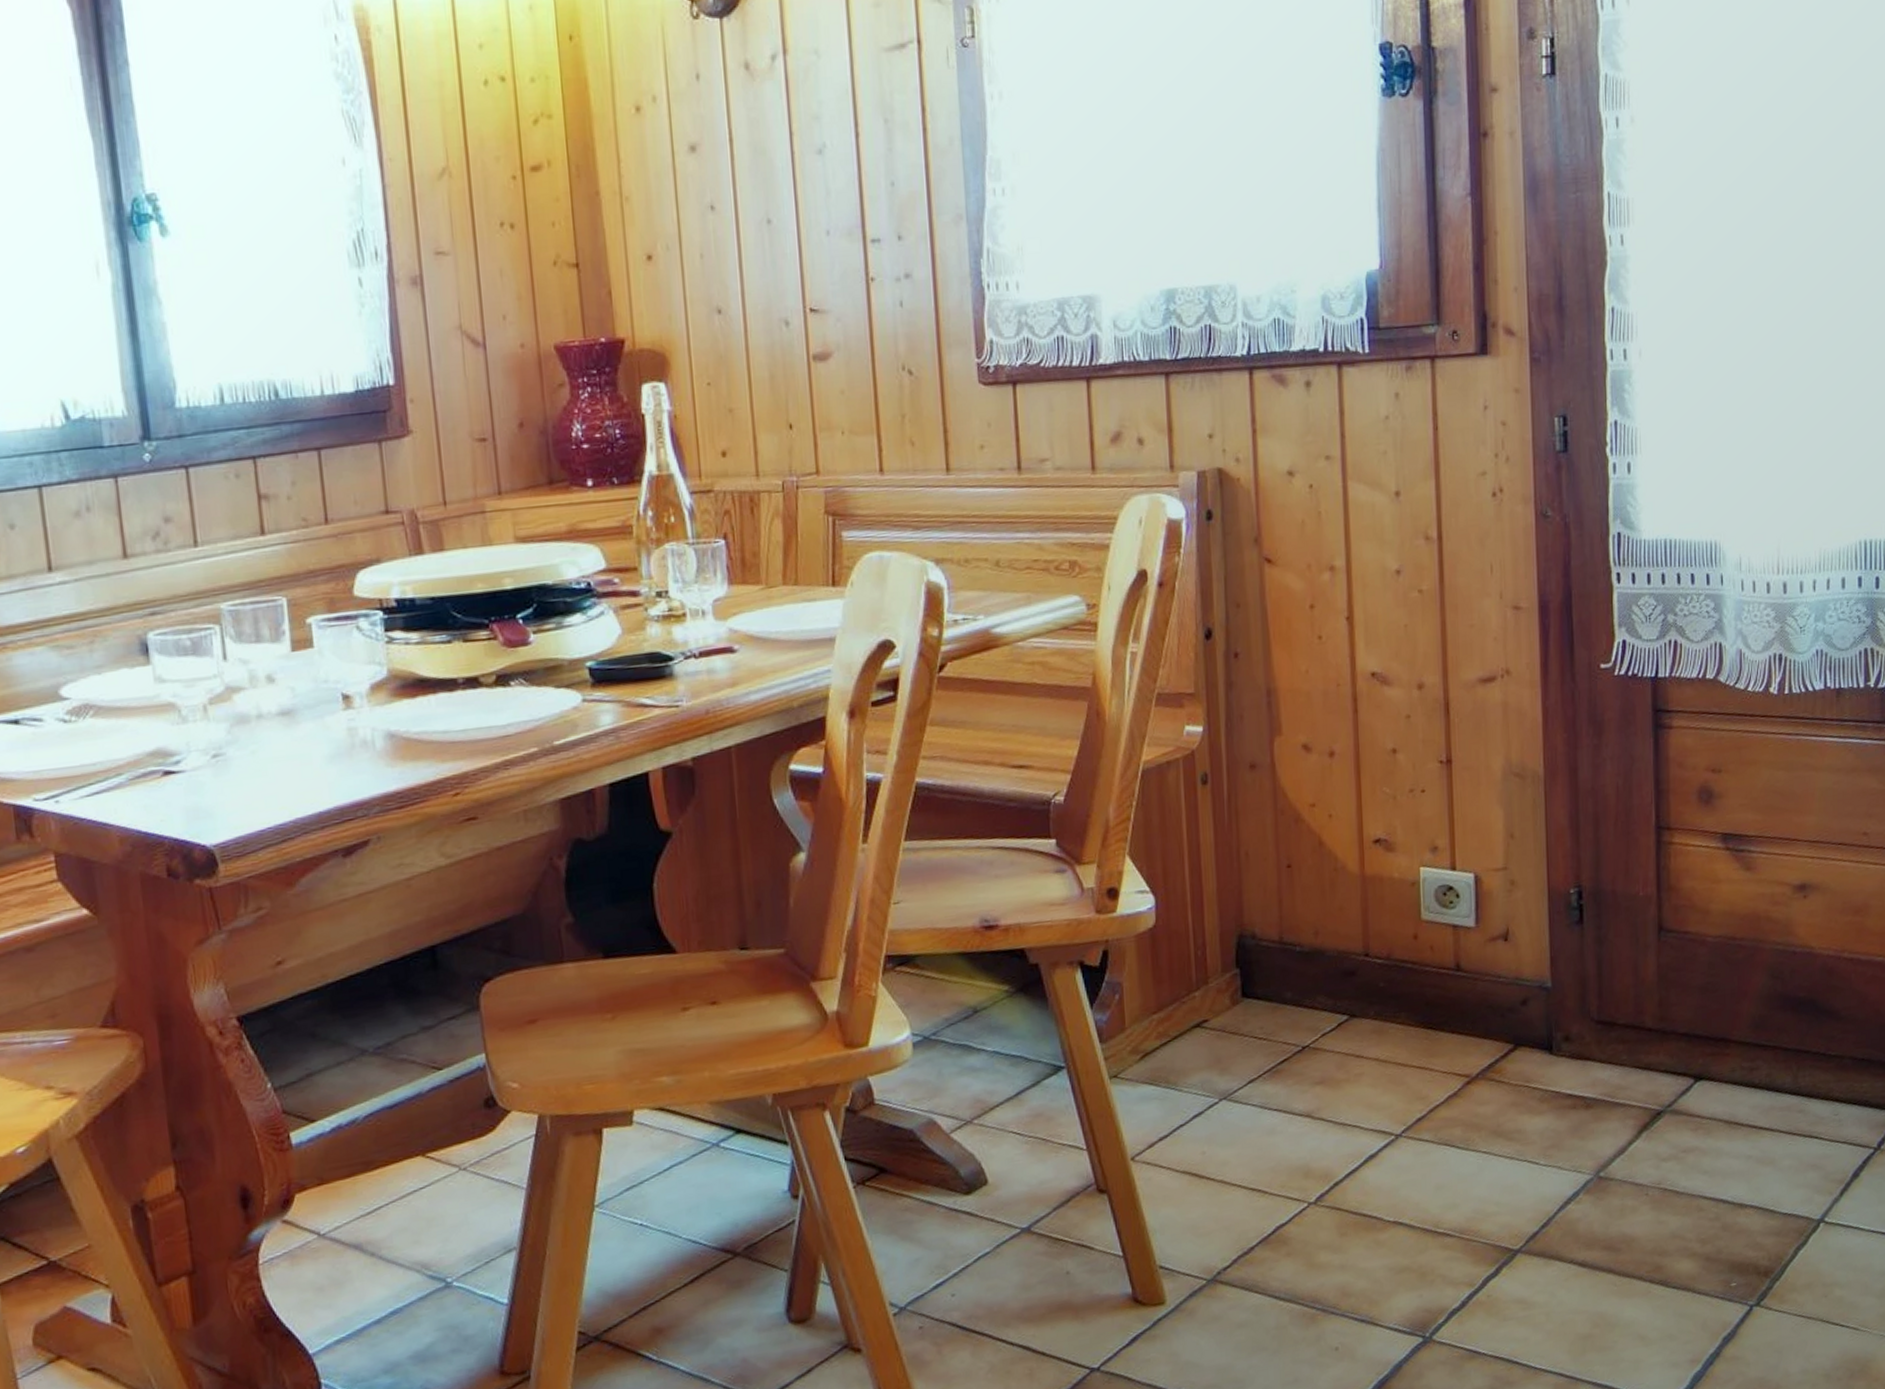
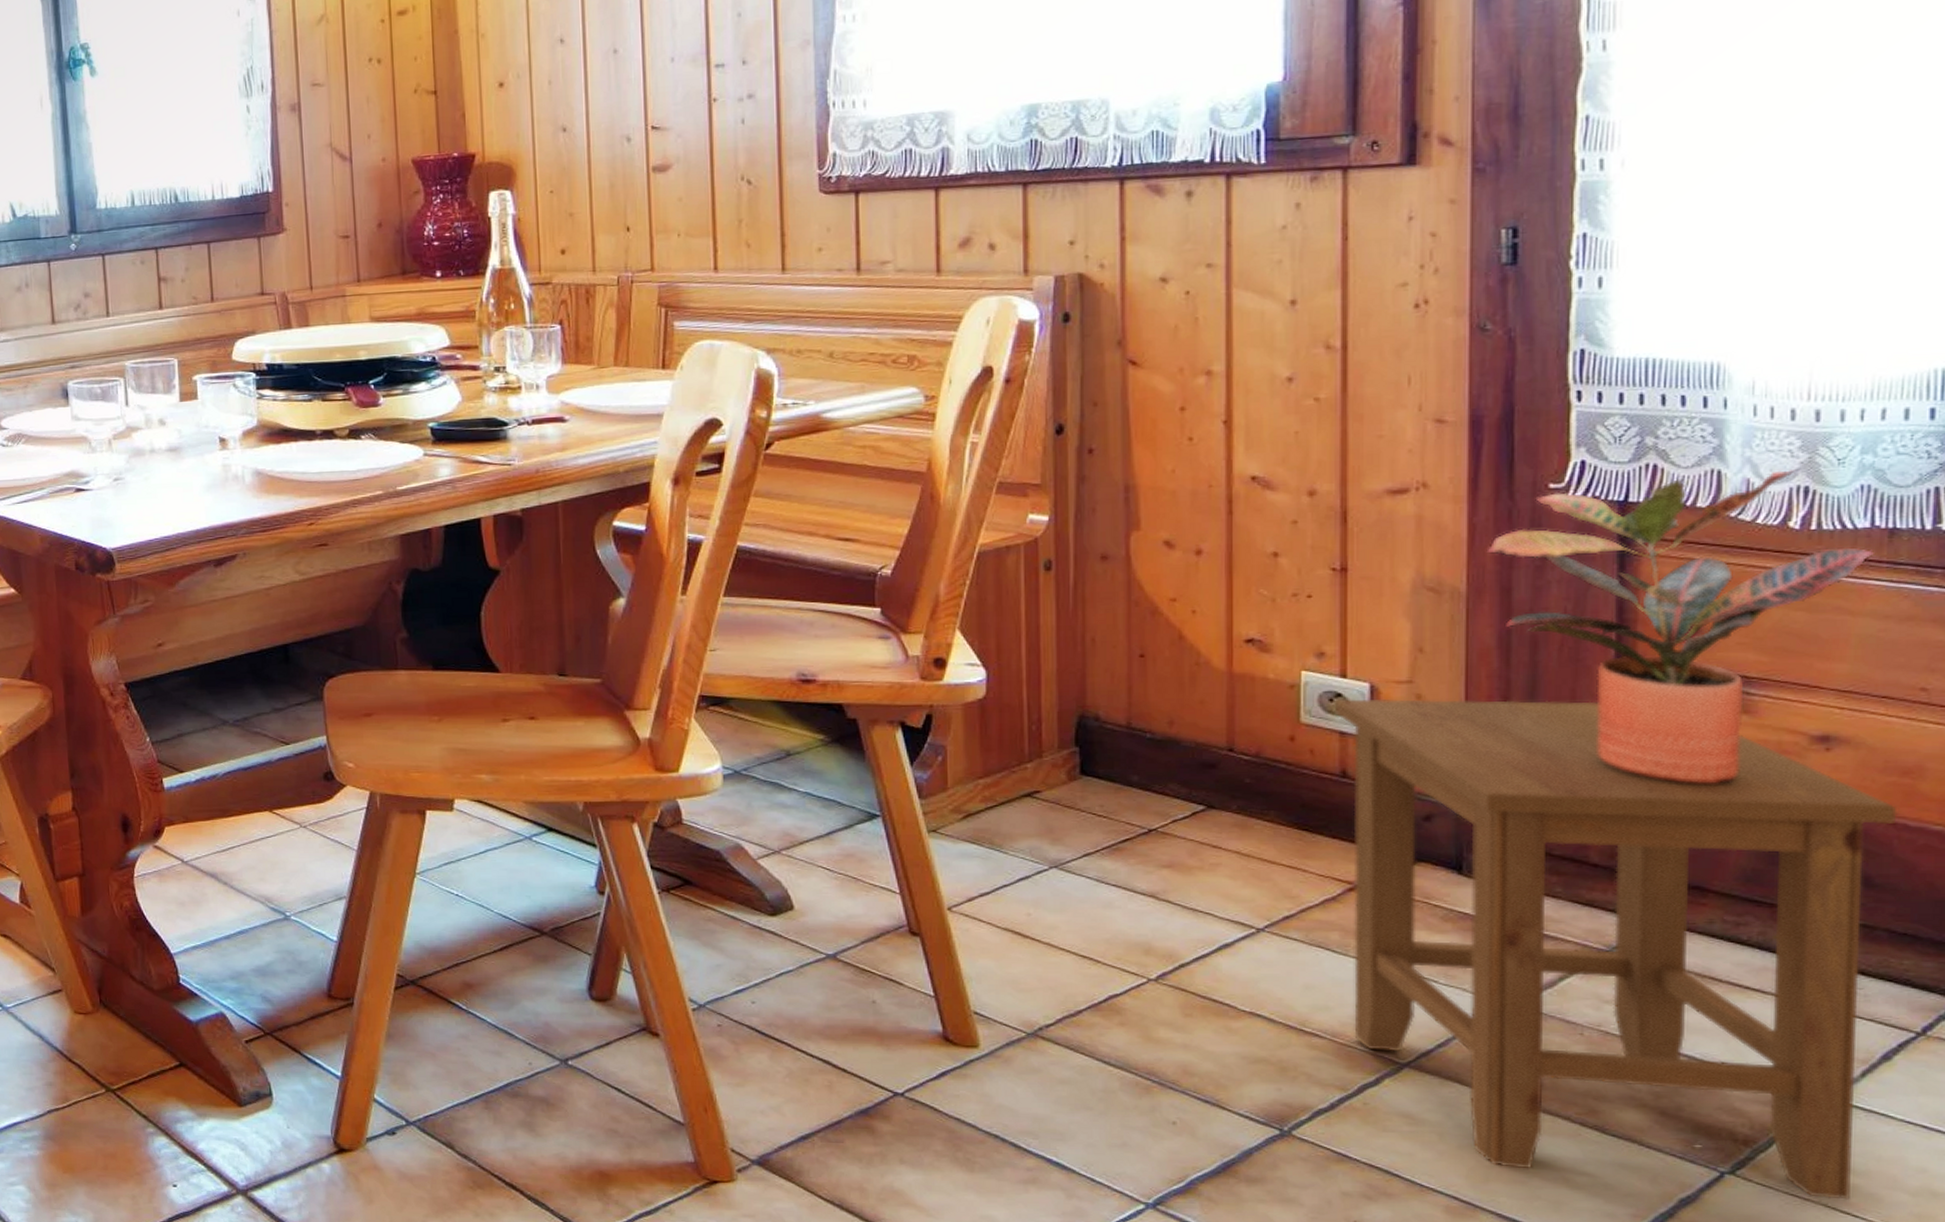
stool: none [1447,872,1853,1336] -> present [1334,698,1898,1200]
potted plant: none [1557,639,1827,941] -> present [1486,470,1874,784]

